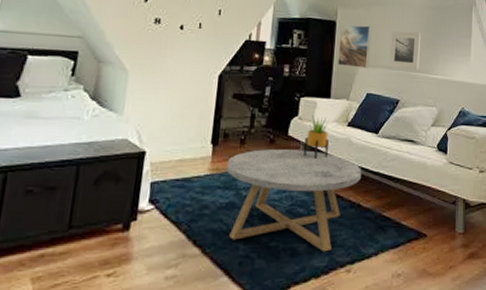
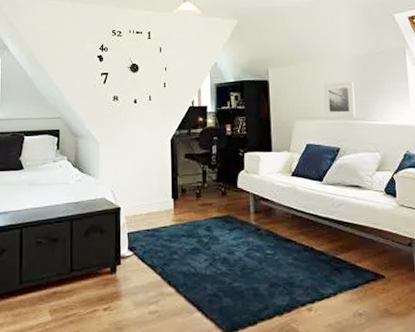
coffee table: present [226,149,362,252] -> none [187,200,312,292]
potted plant: present [304,115,330,159] -> none [253,167,277,207]
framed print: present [337,25,372,69] -> none [273,81,305,122]

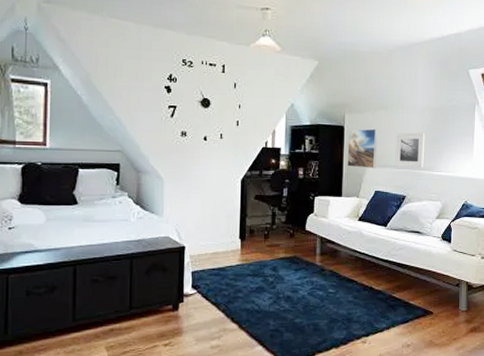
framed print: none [273,81,305,122] -> present [347,128,378,168]

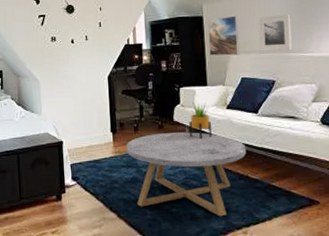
coffee table: none [254,242,373,327] -> present [126,132,247,217]
potted plant: none [320,211,343,249] -> present [189,101,212,139]

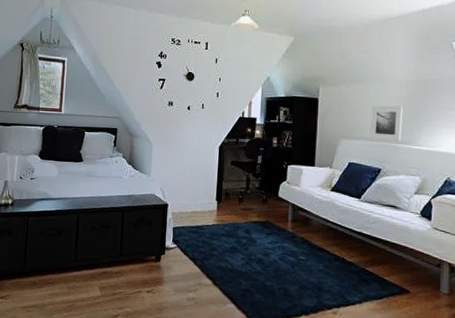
coffee table: present [126,132,247,217] -> none [229,207,346,295]
potted plant: present [189,101,212,139] -> none [292,180,315,217]
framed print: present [207,15,240,56] -> none [320,101,353,140]

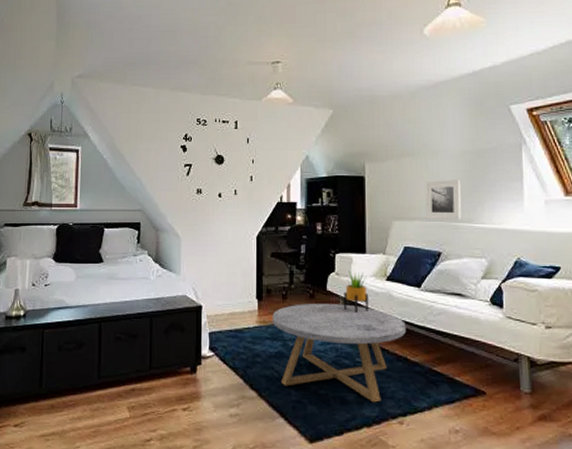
coffee table: none [229,207,346,295] -> present [272,304,407,403]
potted plant: none [292,180,315,217] -> present [344,270,369,312]

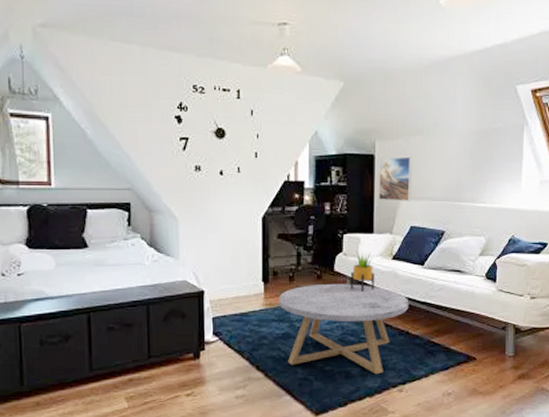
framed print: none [369,178,404,222] -> present [379,156,413,201]
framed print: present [425,180,462,220] -> none [432,160,467,200]

